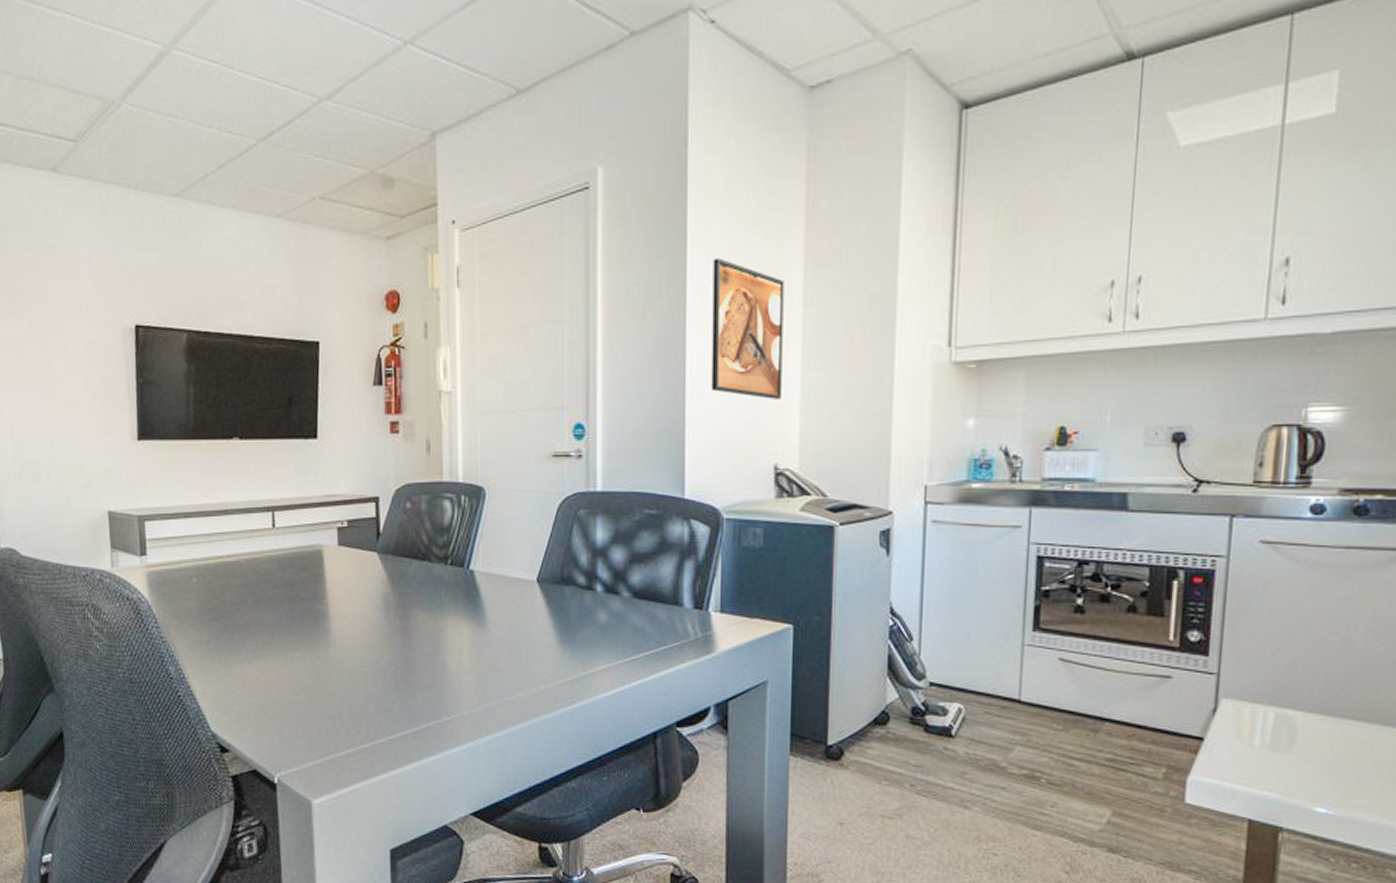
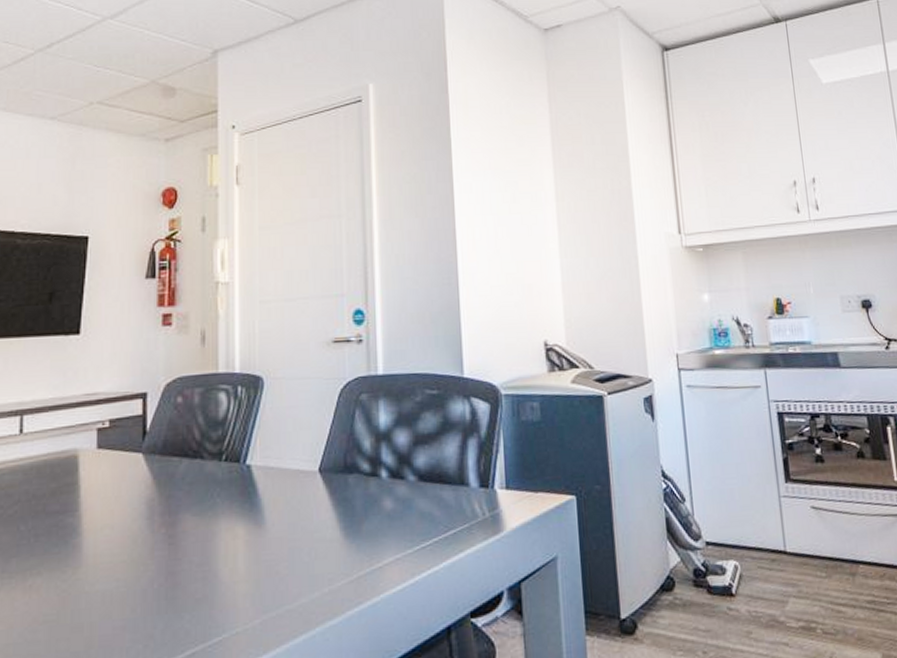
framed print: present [711,258,784,399] -> none [475,161,545,282]

